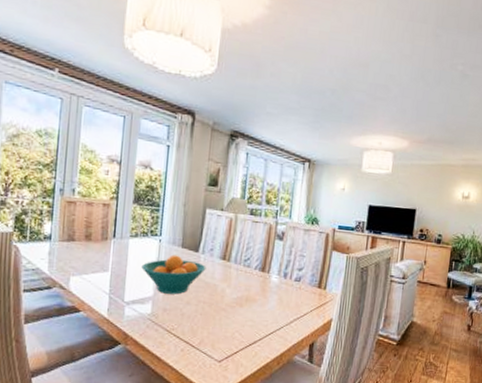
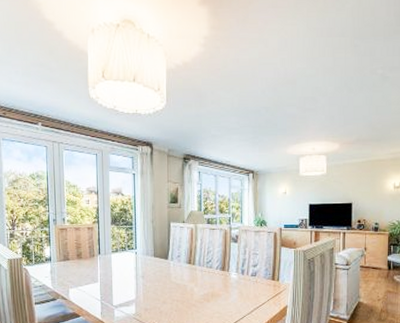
fruit bowl: present [141,254,206,295] -> none [124,263,176,296]

